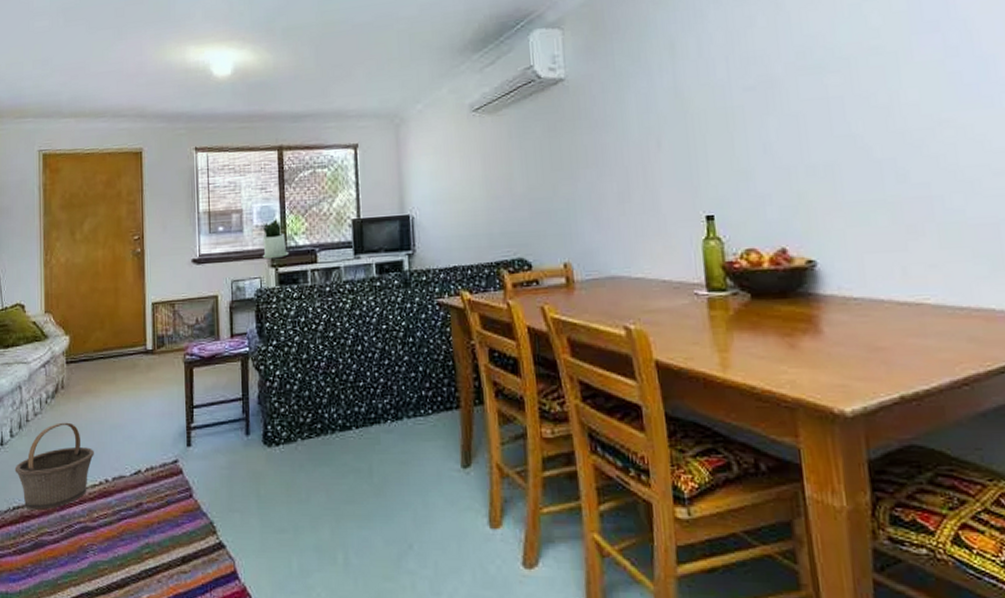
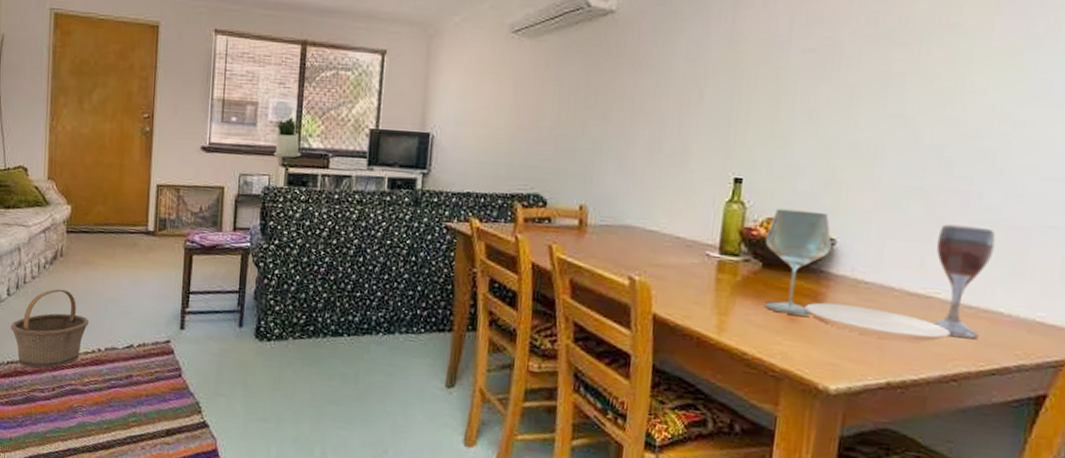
wine glass: none [748,236,813,341] -> present [765,208,832,316]
plate: none [802,323,950,353] -> present [805,302,951,343]
cup: none [911,229,977,341] -> present [930,224,996,339]

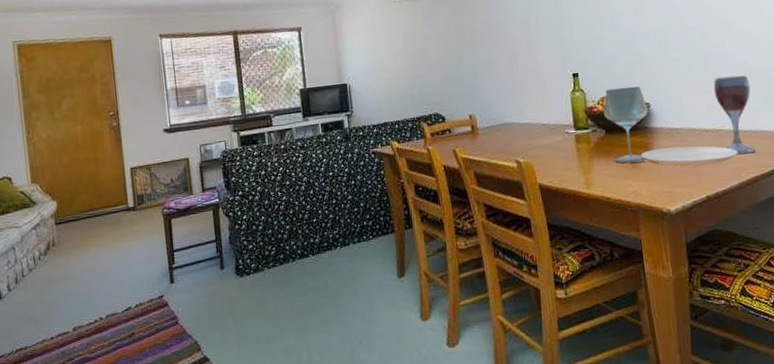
basket: present [10,288,89,368] -> none [14,274,88,350]
planter: present [273,117,301,159] -> none [222,92,248,126]

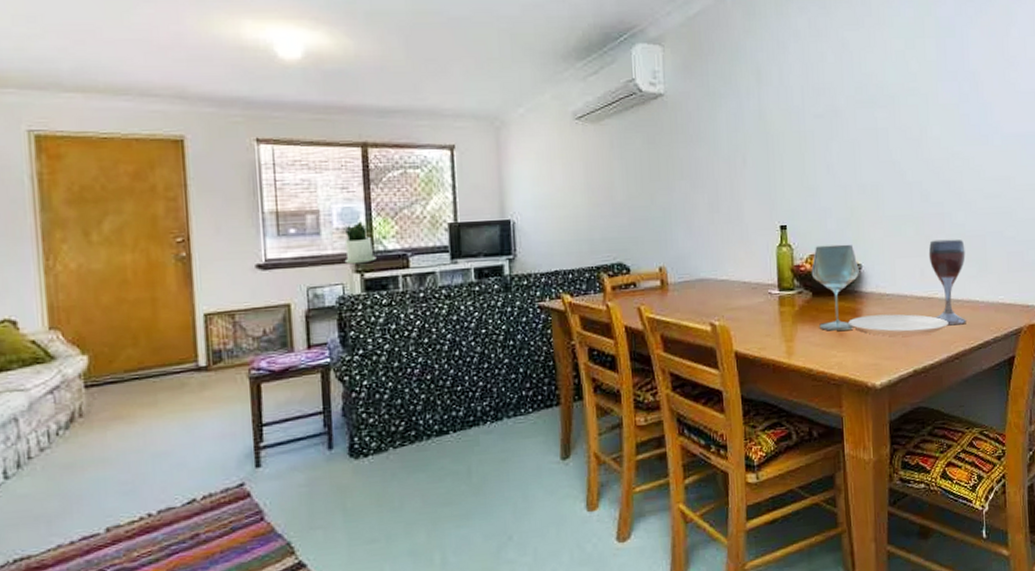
planter: none [222,92,248,126] -> present [342,221,377,265]

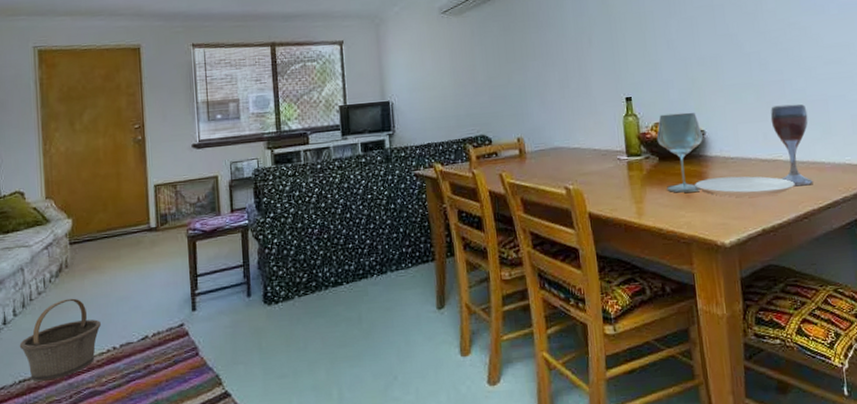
basket: none [13,455,130,560] -> present [19,298,101,381]
planter: present [342,221,377,265] -> none [256,107,283,143]

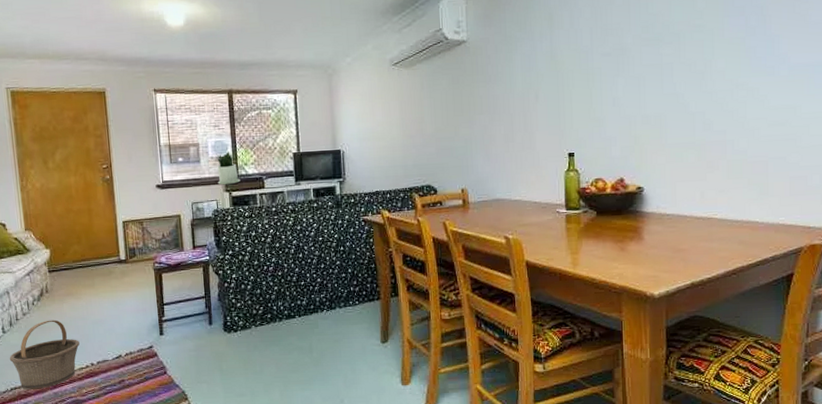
planter: none [256,107,283,143] -> present [215,152,240,185]
wine glass: present [656,112,703,193] -> none [596,169,641,246]
plate: present [695,176,795,198] -> none [630,232,727,253]
cup: present [770,104,813,186] -> none [709,164,747,244]

